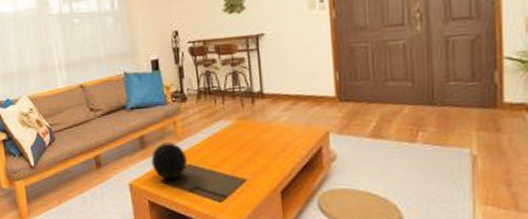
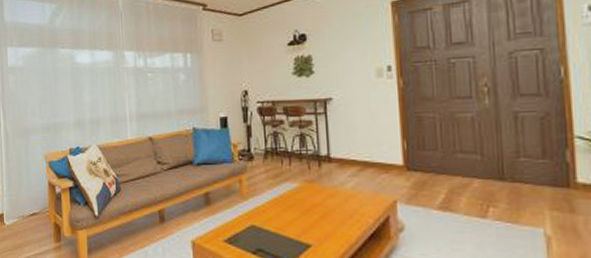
decorative orb: present [151,142,188,179] -> none [215,201,252,239]

